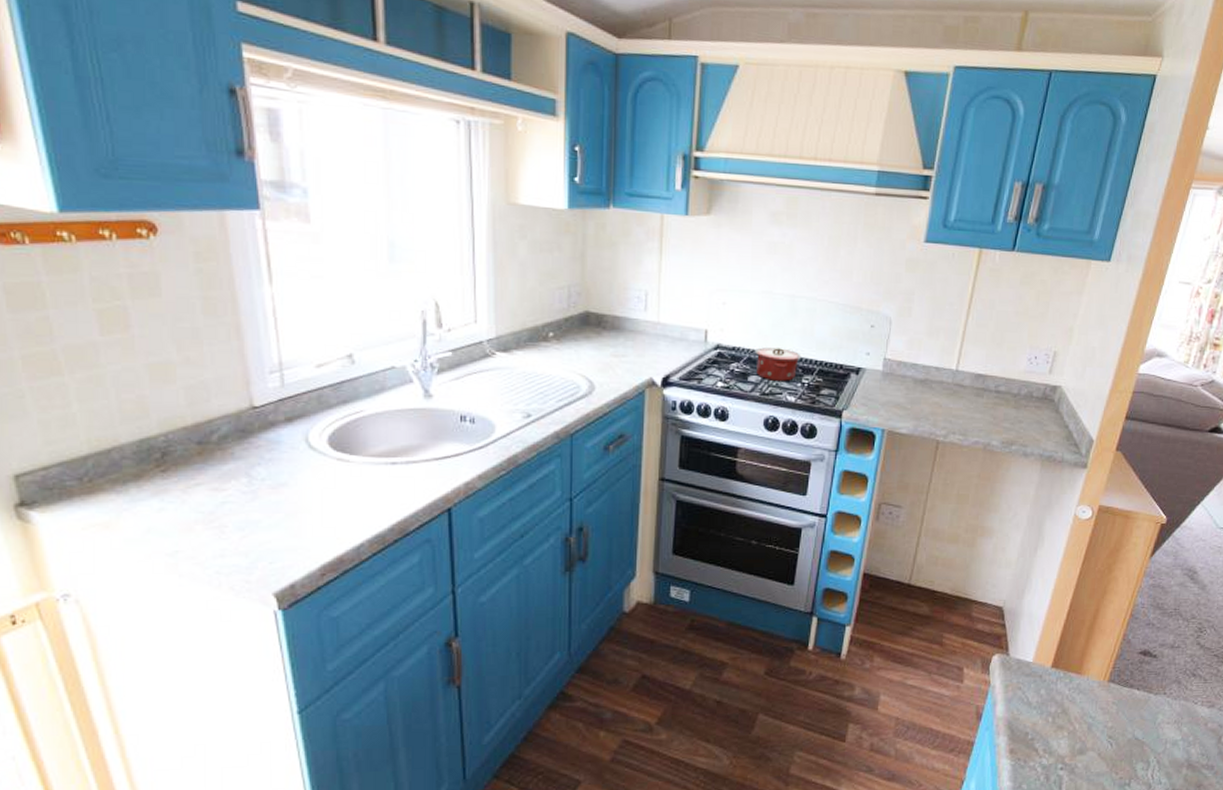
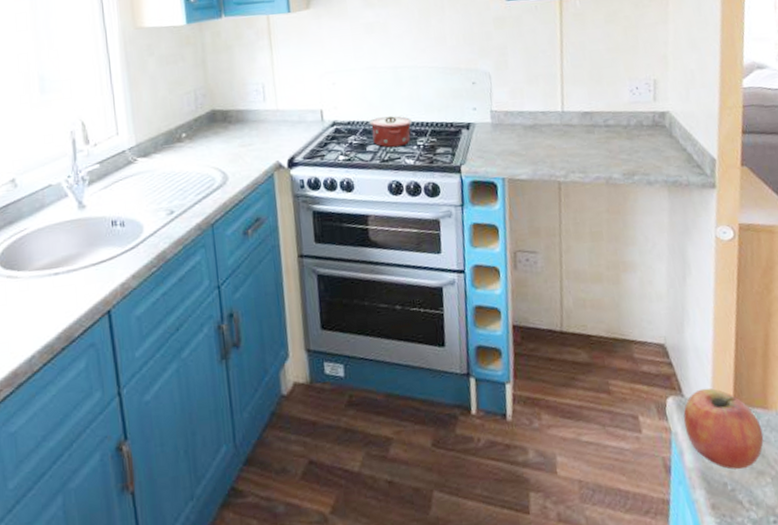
fruit: none [1003,650,1072,722] -> present [683,388,764,470]

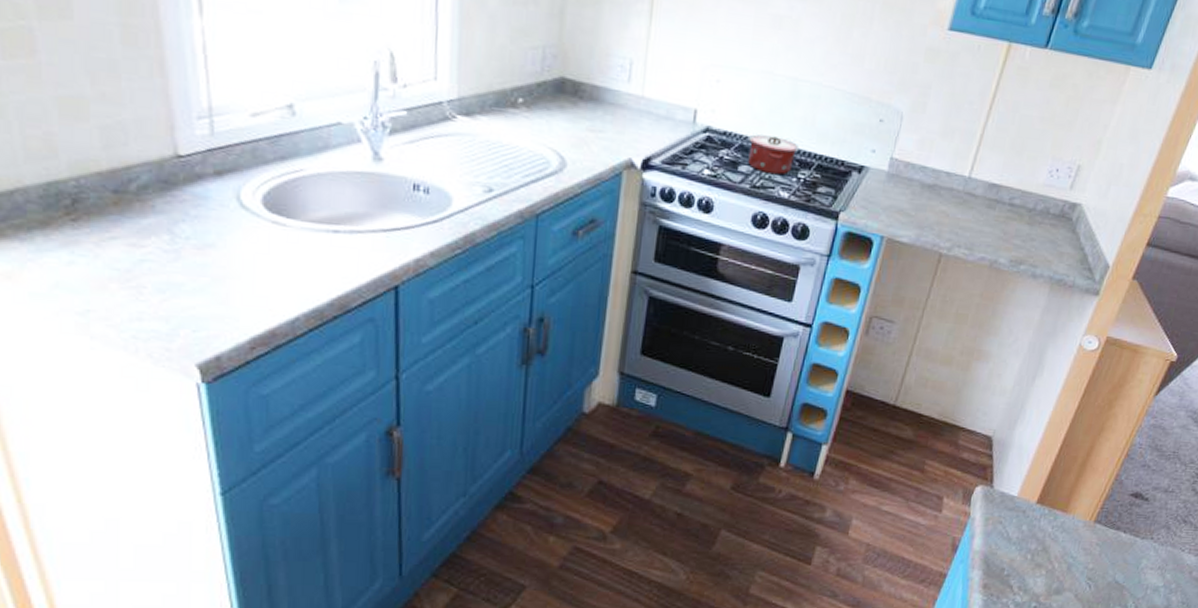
fruit: present [683,388,764,470] -> none [983,484,1055,559]

